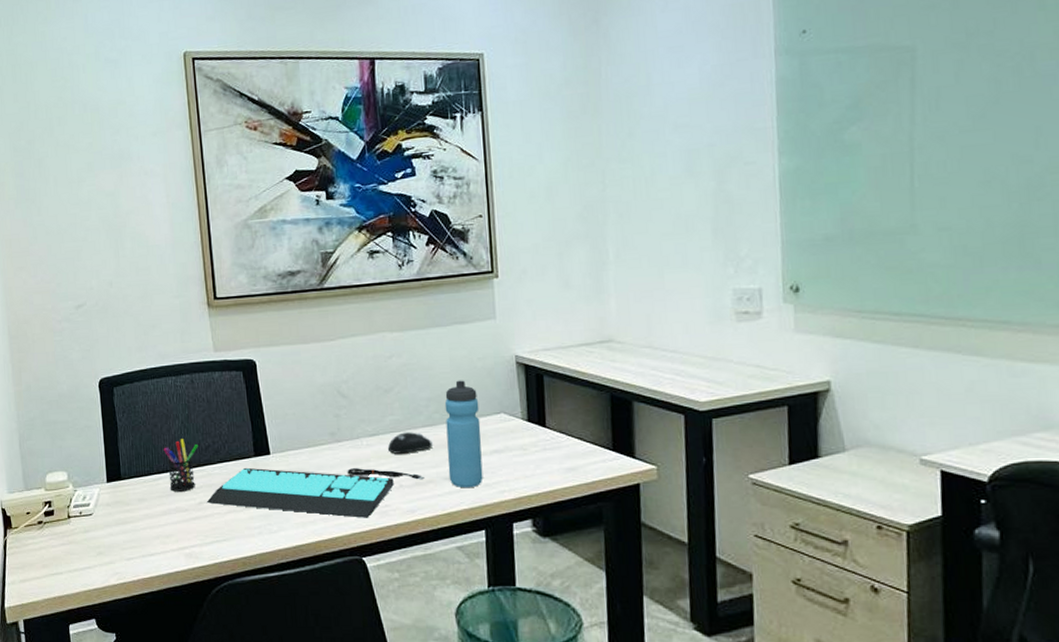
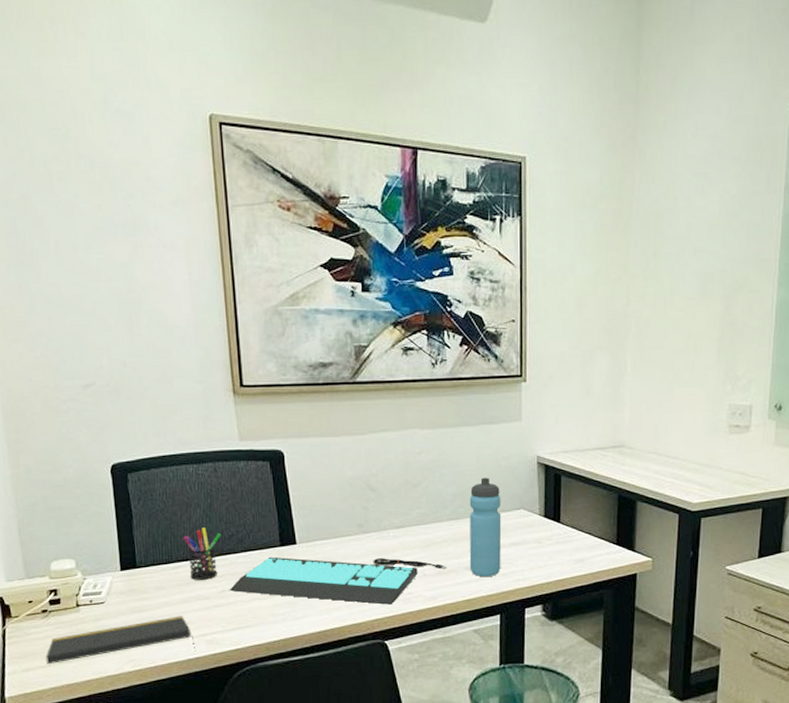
notepad: none [40,528,175,576] -> present [46,616,196,665]
computer mouse: present [387,432,433,454] -> none [413,525,456,545]

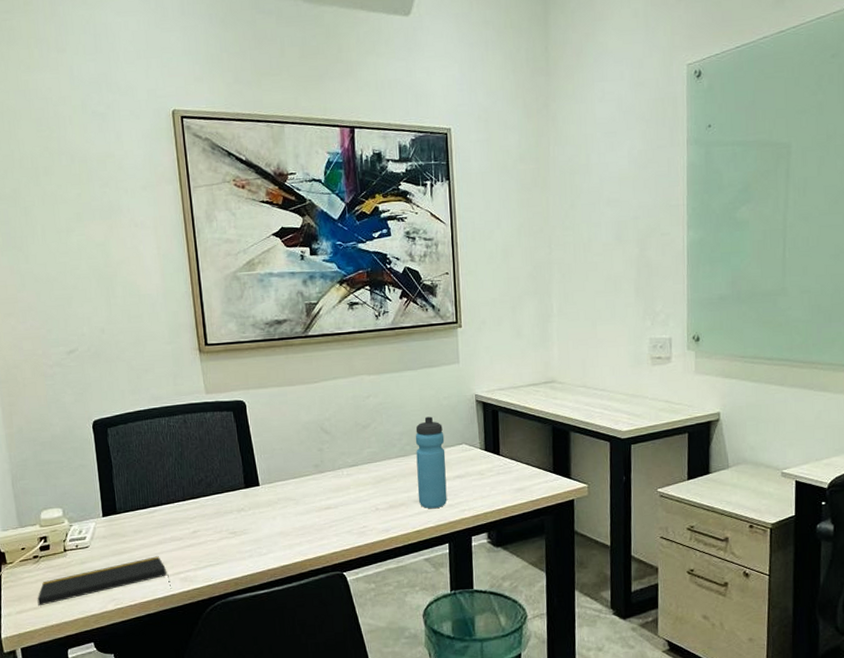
pen holder: present [183,528,221,580] -> none [158,474,192,523]
computer keyboard: present [229,556,447,605] -> none [200,495,397,538]

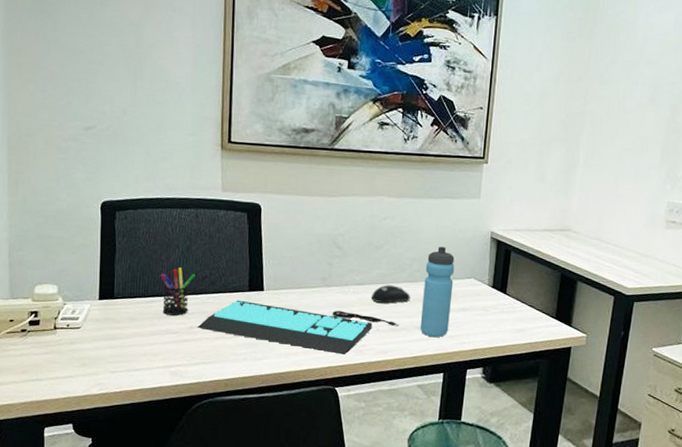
notepad: present [37,556,171,606] -> none [19,346,160,381]
pen holder: none [158,474,192,523] -> present [160,267,196,316]
computer keyboard: none [200,495,397,538] -> present [197,300,399,355]
computer mouse: none [365,462,405,482] -> present [371,285,411,303]

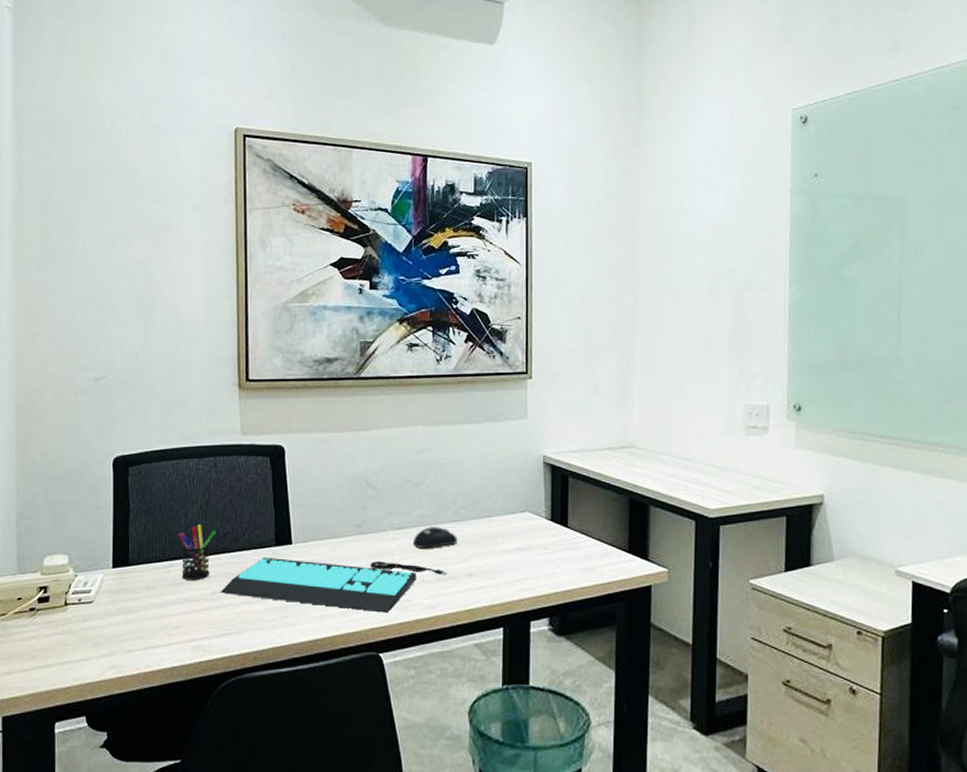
water bottle: present [420,246,455,338] -> none [471,477,506,585]

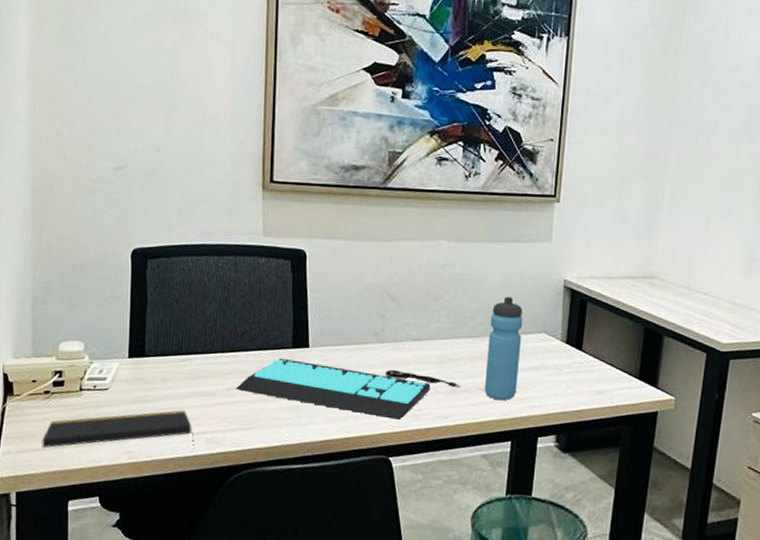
notepad: none [28,618,181,668] -> present [42,410,194,449]
pen holder: present [178,524,216,580] -> none [195,321,234,376]
computer mouse: present [412,527,458,548] -> none [428,340,473,362]
water bottle: none [471,477,506,585] -> present [484,296,523,401]

